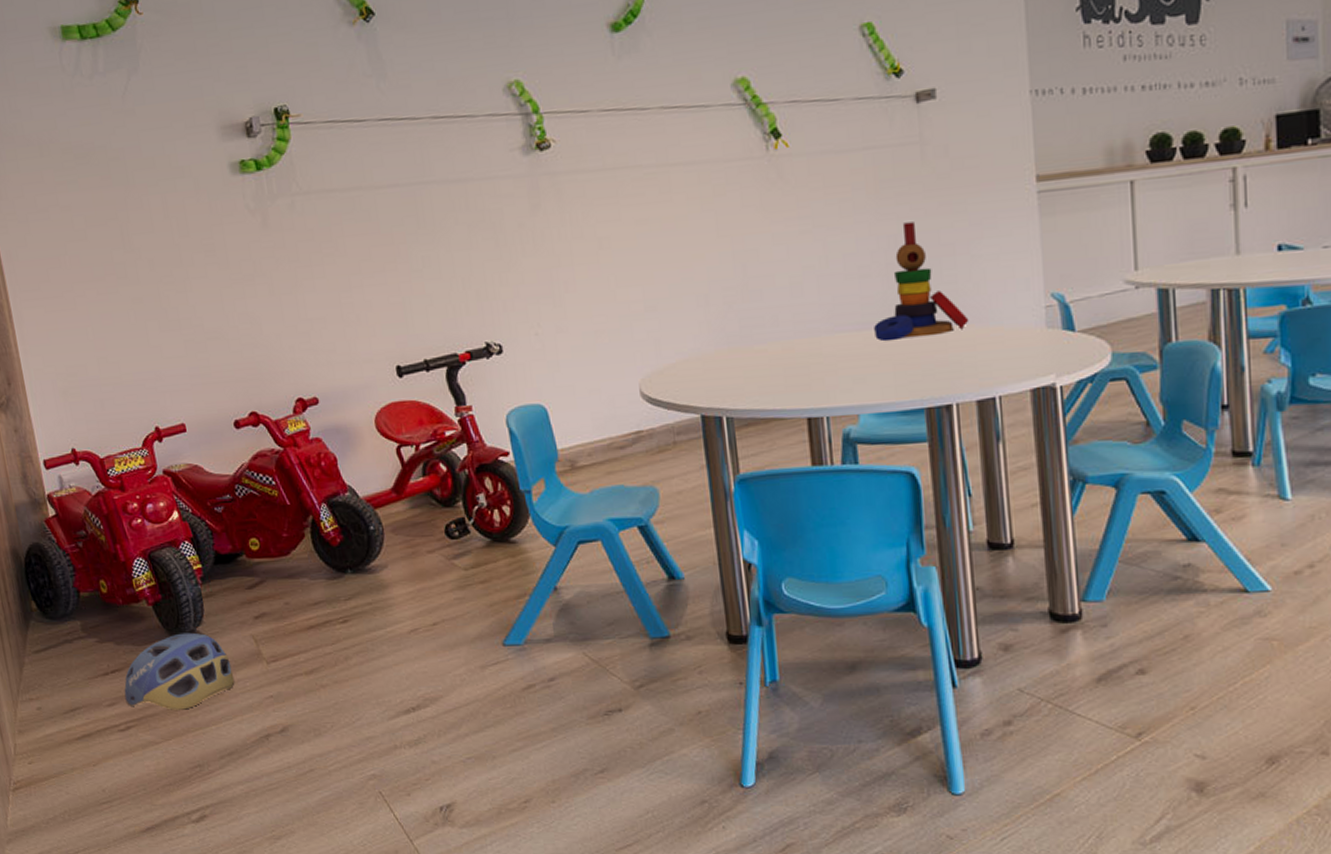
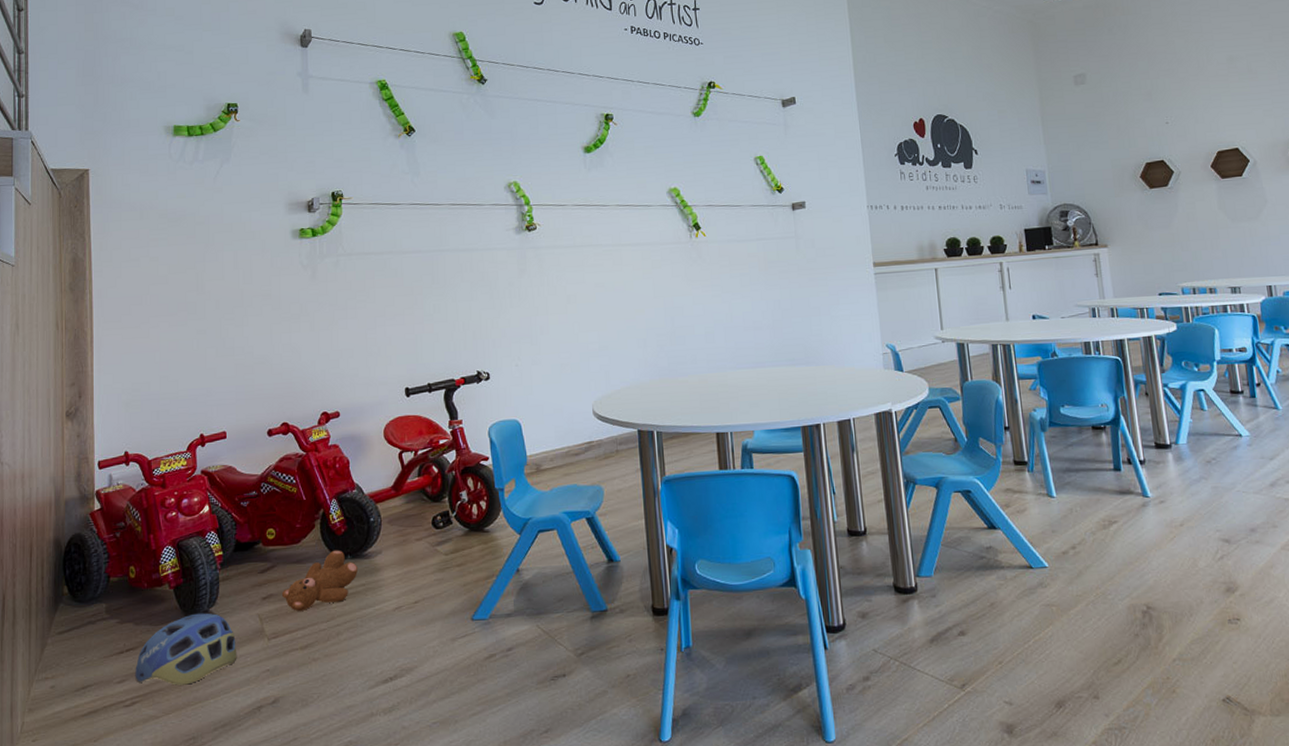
teddy bear: none [275,563,362,632] -> present [281,550,358,611]
stacking toy: present [874,222,969,342] -> none [765,291,831,377]

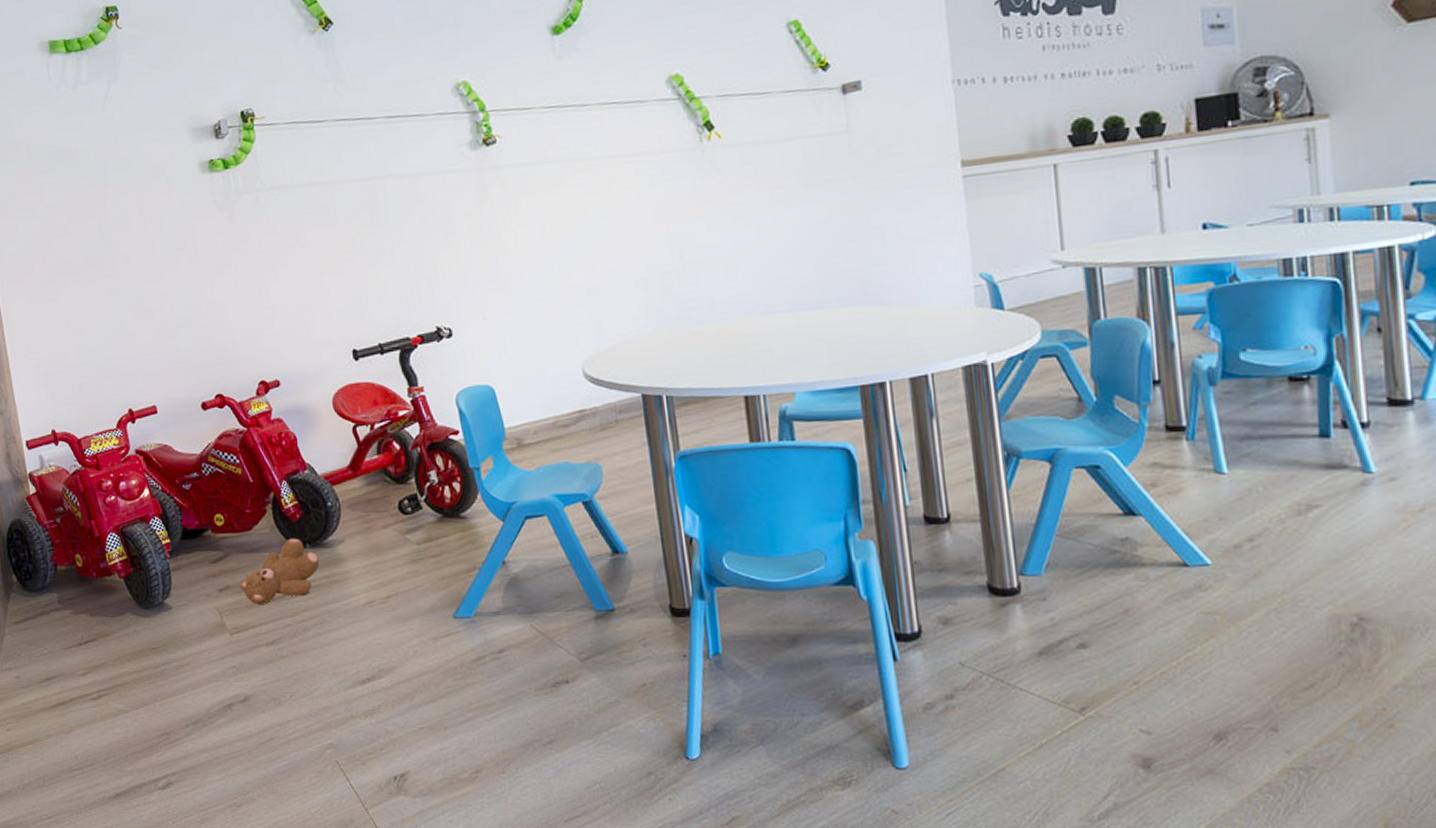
bicycle helmet: present [135,613,237,685] -> none [96,605,200,680]

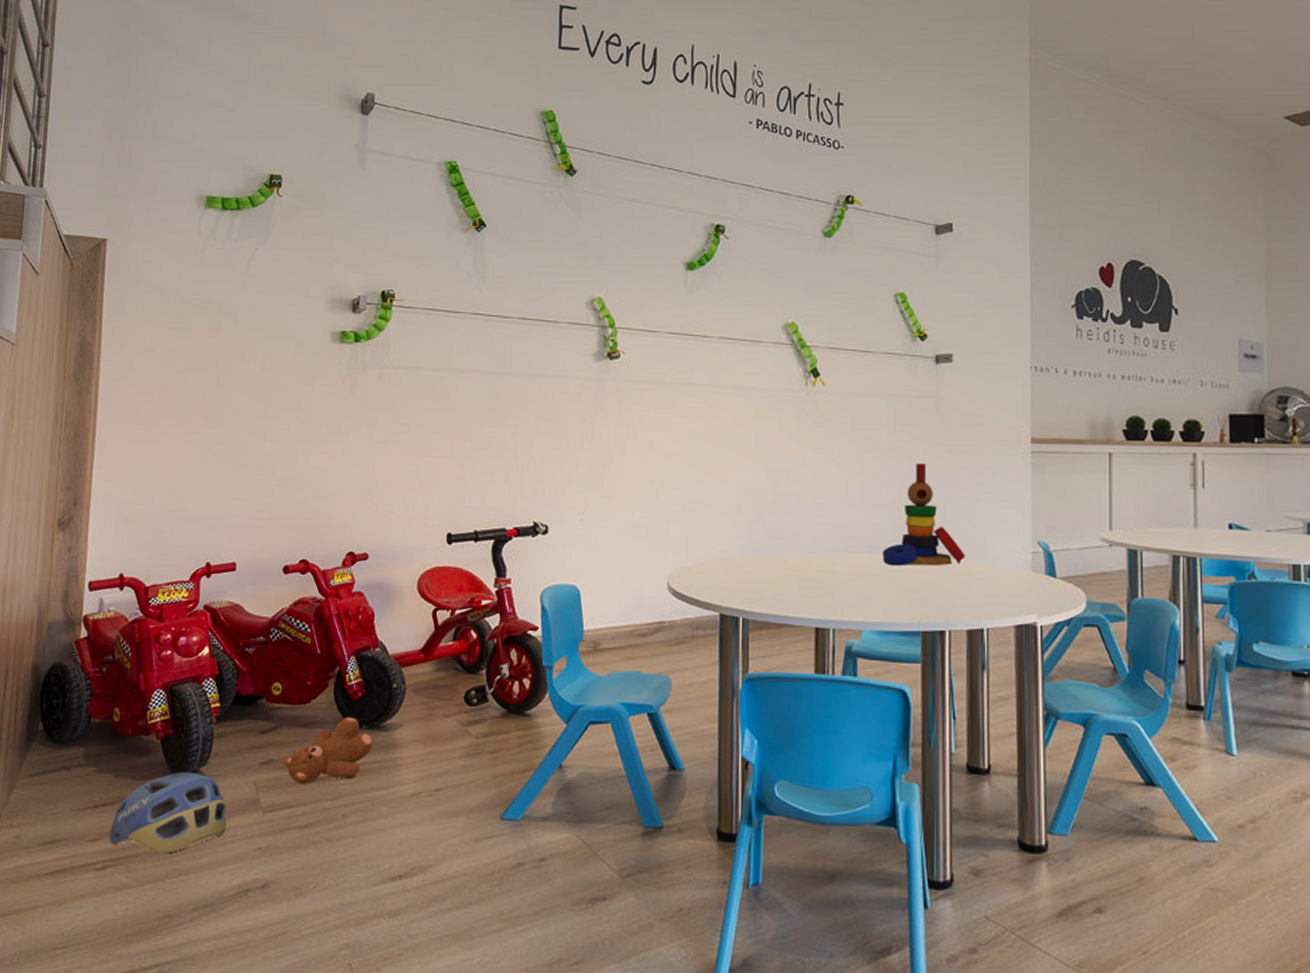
bicycle helmet: none [96,605,200,680] -> present [109,771,227,854]
stacking toy: none [807,207,900,322] -> present [883,463,966,567]

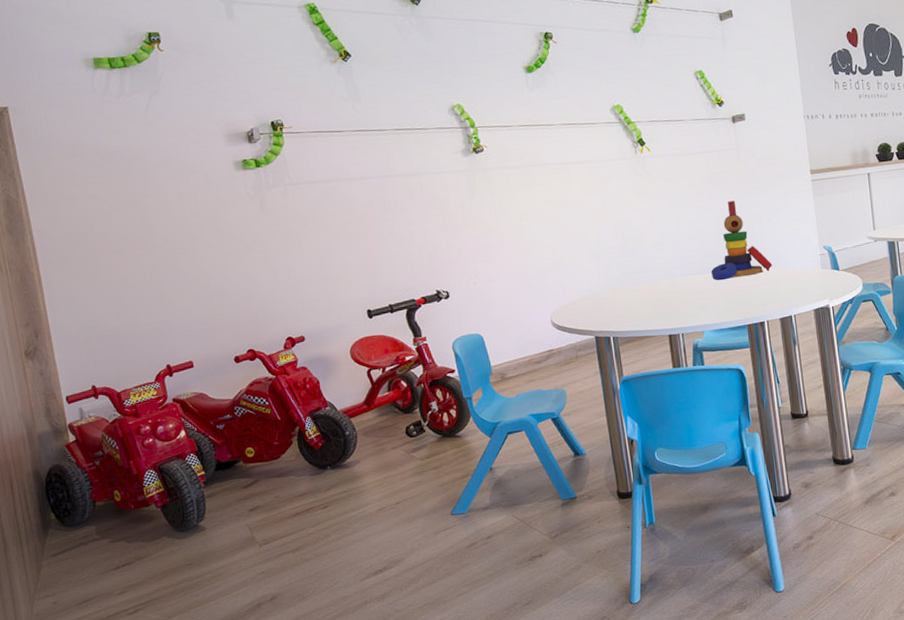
bicycle helmet: present [109,771,227,854] -> none [133,527,232,593]
teddy bear: present [282,716,373,784] -> none [267,462,339,519]

